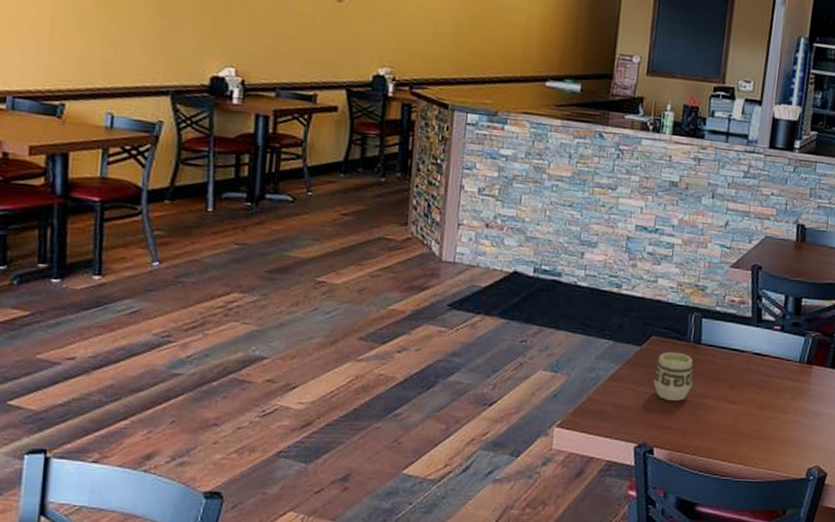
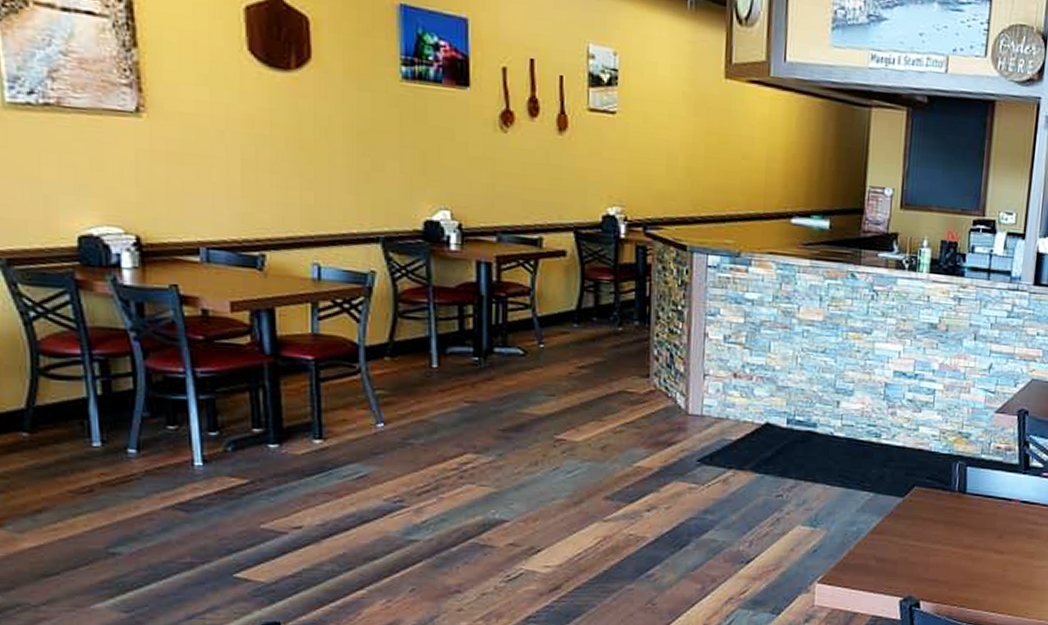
cup: present [653,352,693,401] -> none [917,502,959,552]

